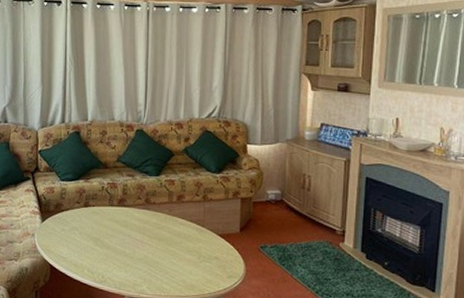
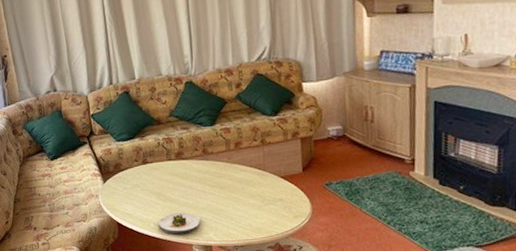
salad plate: none [92,261,135,284] -> present [158,212,200,234]

